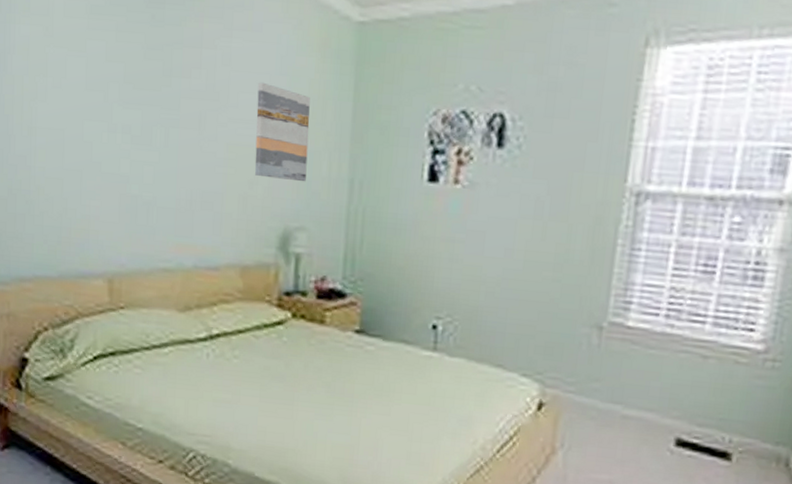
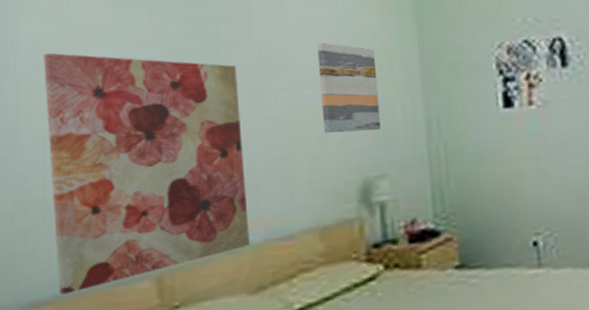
wall art: none [32,56,186,277] -> present [43,52,250,295]

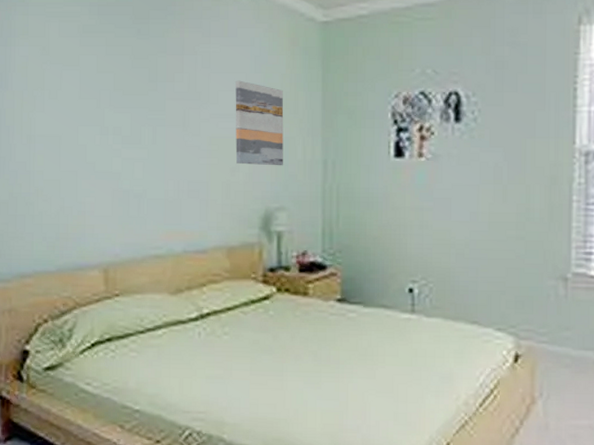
wall art: present [43,52,250,295] -> none [31,73,173,271]

